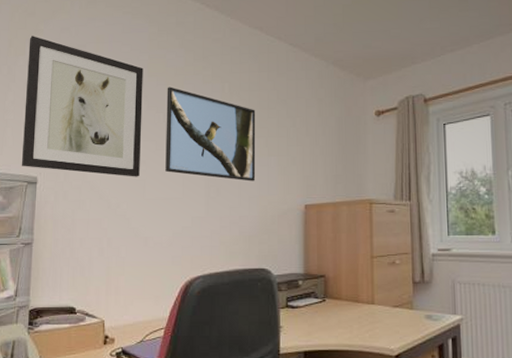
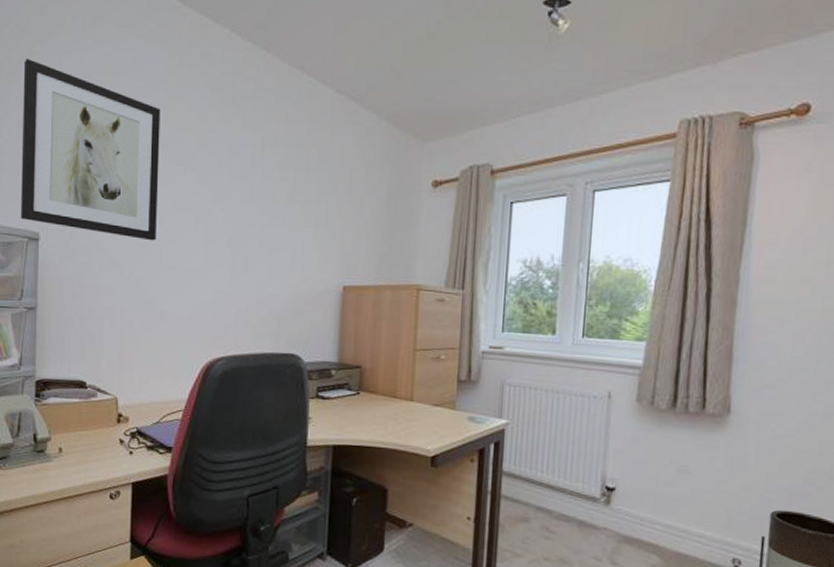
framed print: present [165,86,256,182] -> none [185,134,292,255]

